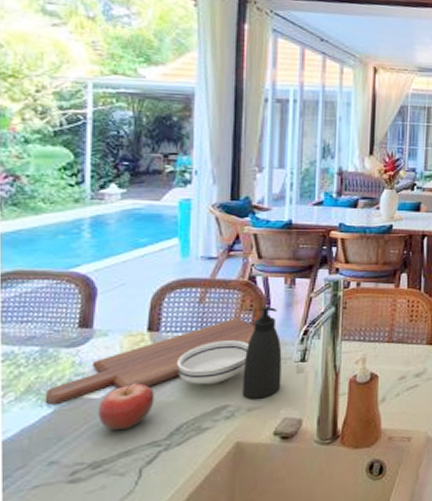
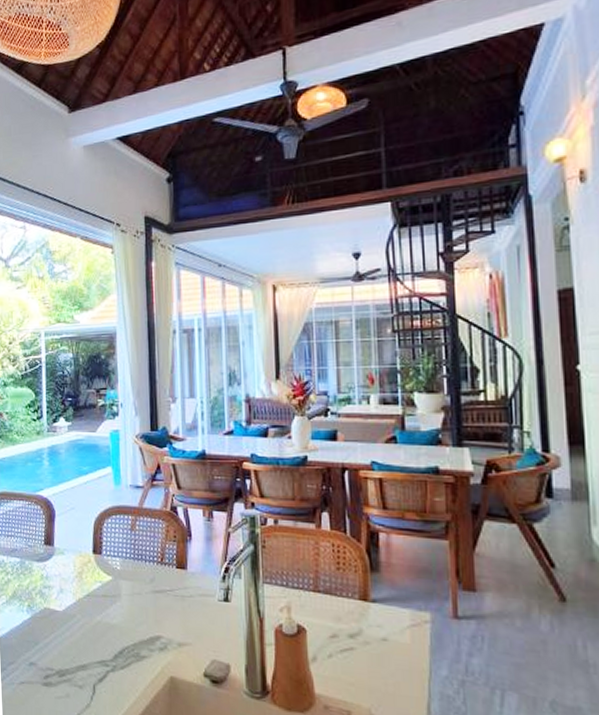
cutting board: present [44,317,256,405] -> none [24,547,180,612]
fruit: present [97,383,155,431] -> none [60,601,102,645]
bowl: present [176,340,249,385] -> none [116,569,175,613]
soap dispenser: present [242,306,282,399] -> none [171,538,207,635]

